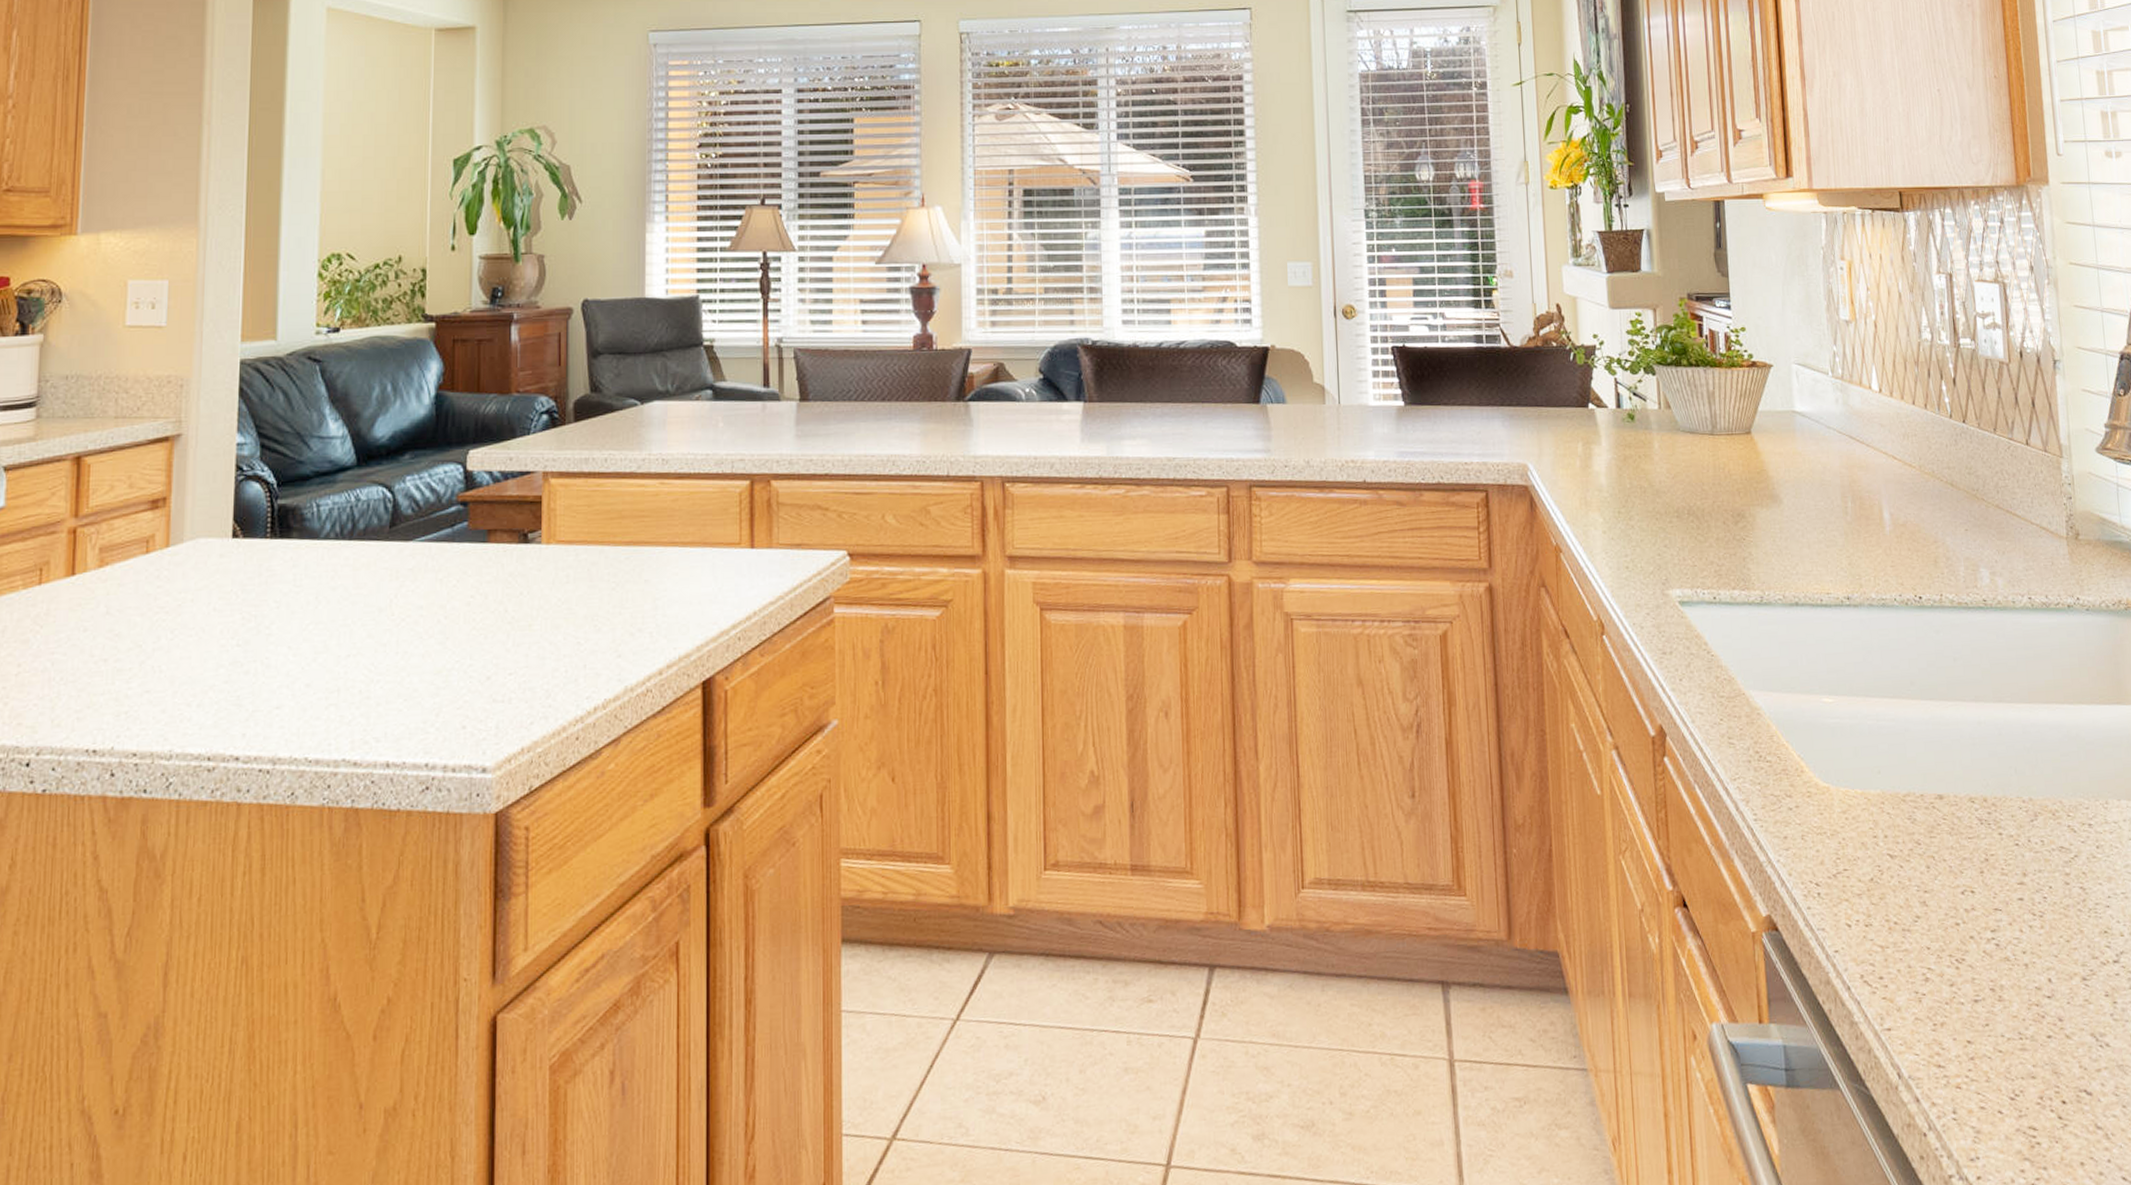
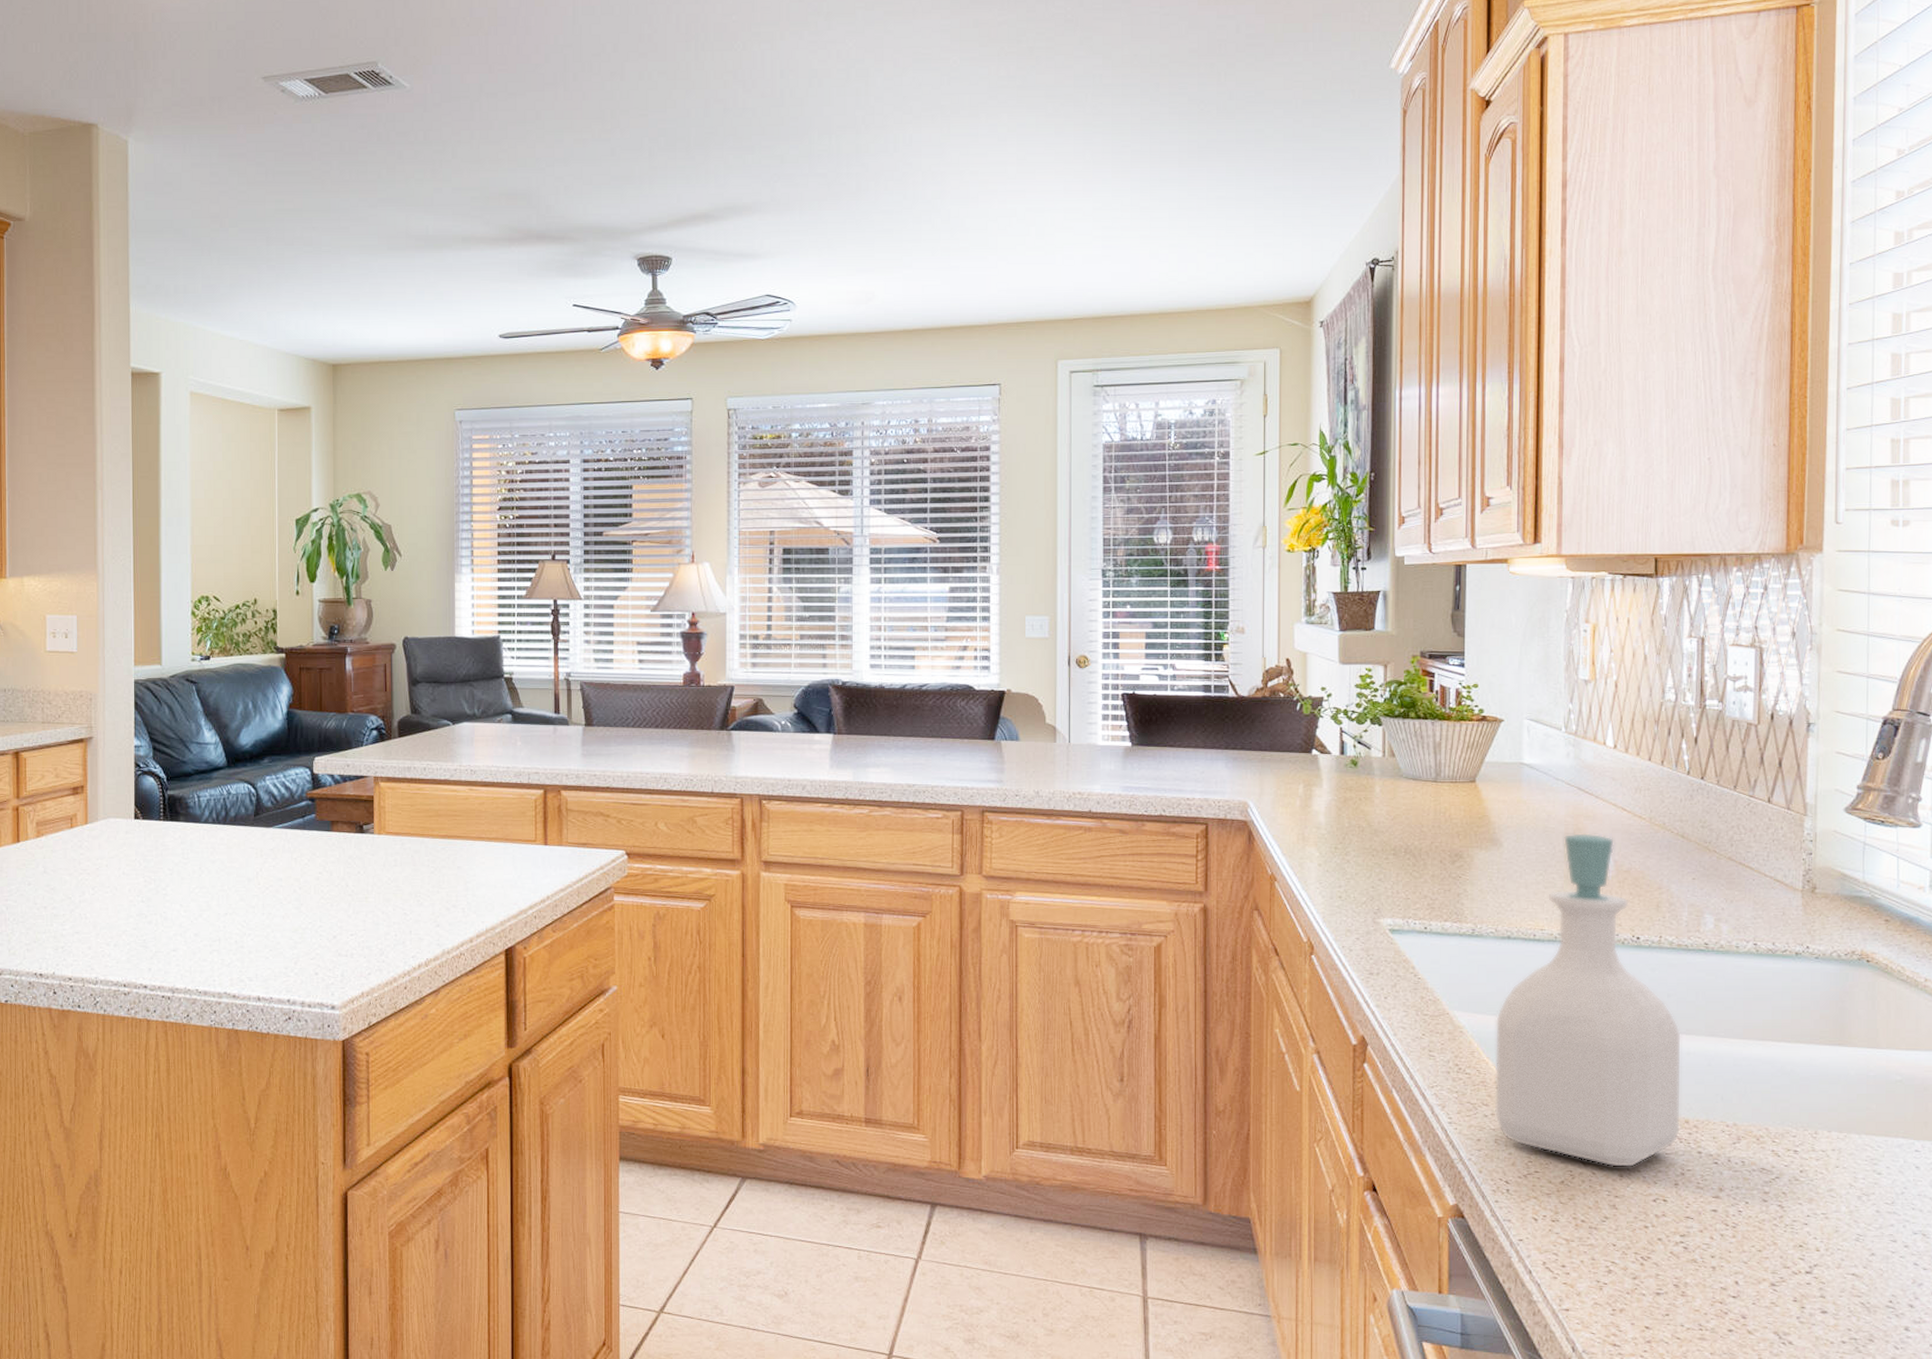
soap bottle: none [1790,485,1981,859] -> present [1494,833,1682,1168]

